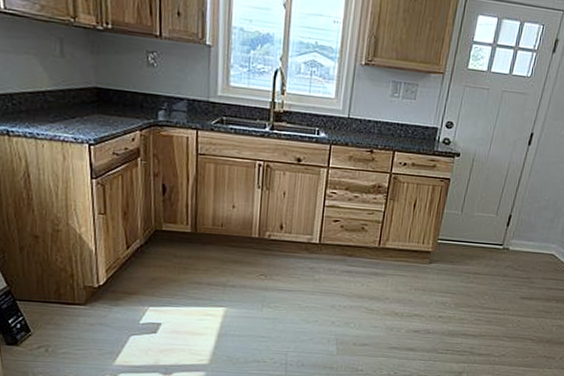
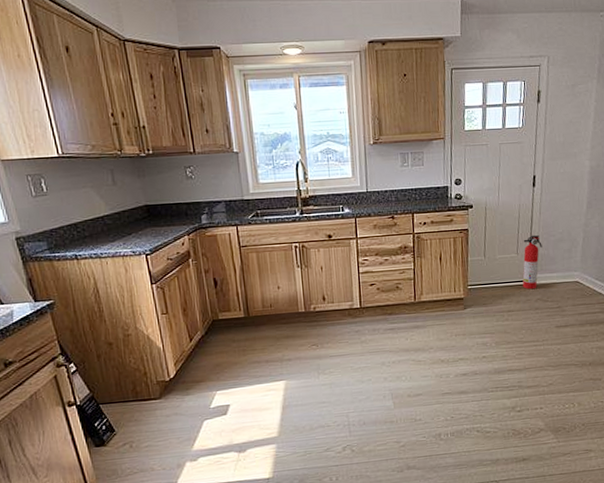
fire extinguisher: none [496,197,525,255] -> present [522,235,542,290]

